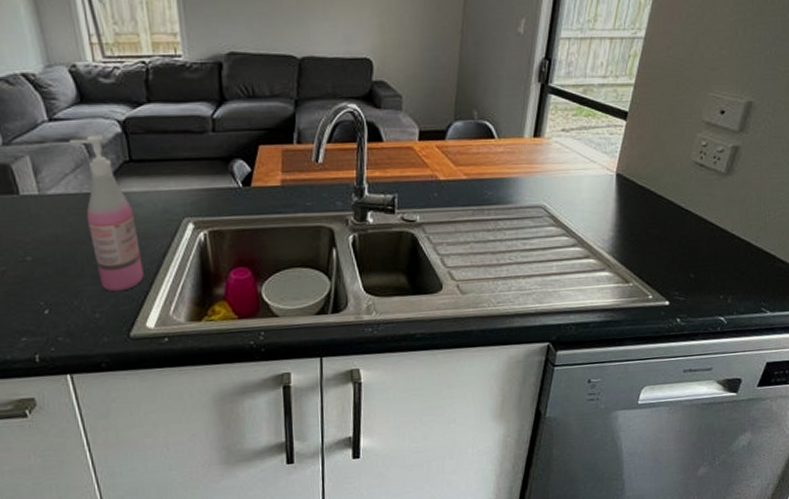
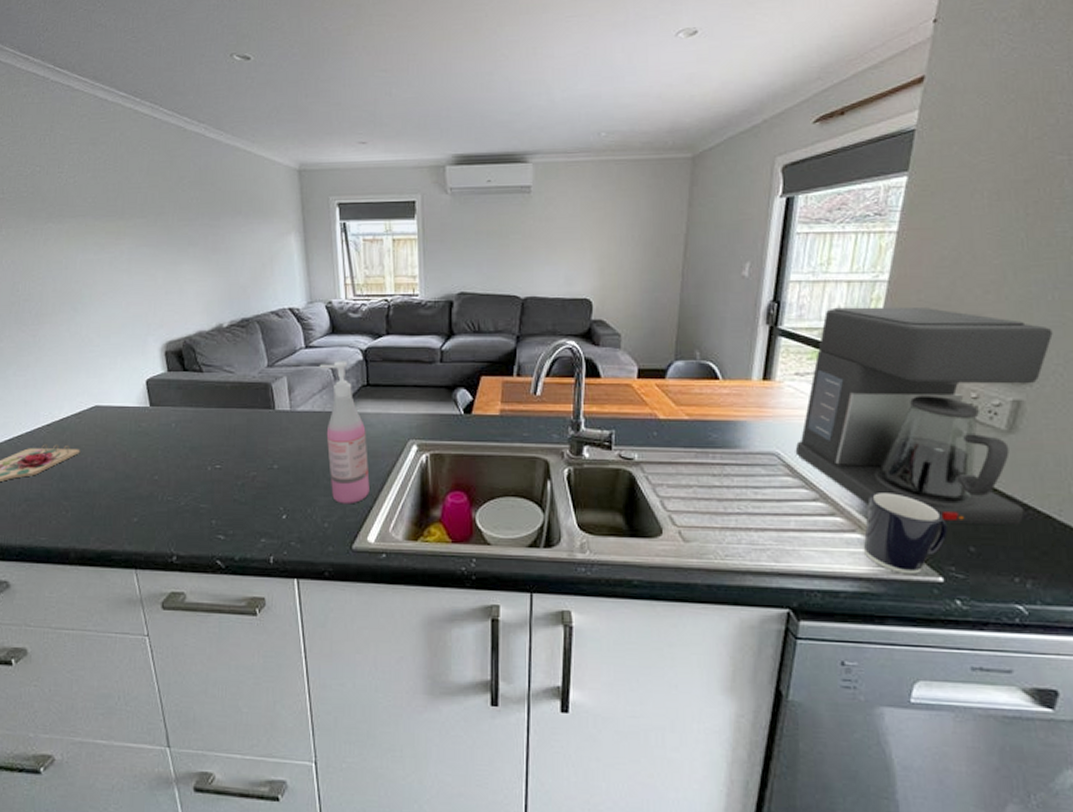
coffee maker: none [559,63,767,256] -> present [795,307,1053,525]
mug: none [610,233,675,302] -> present [863,491,947,574]

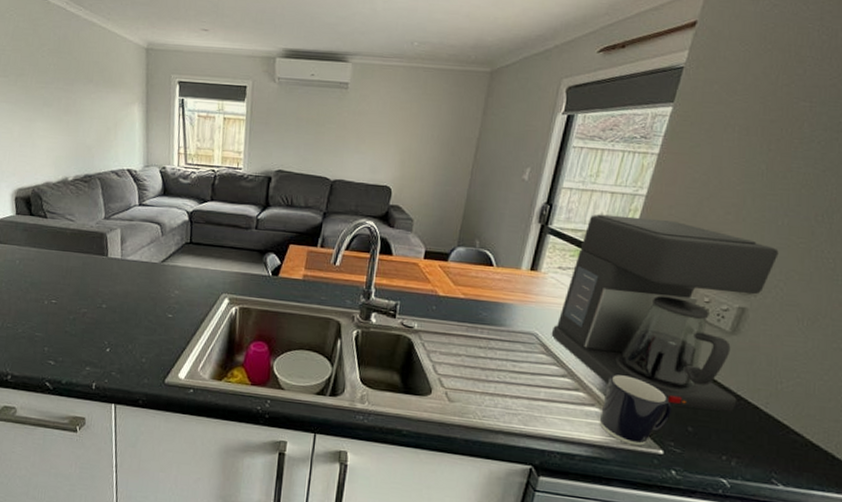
soap dispenser: present [319,361,370,504] -> none [149,219,186,345]

